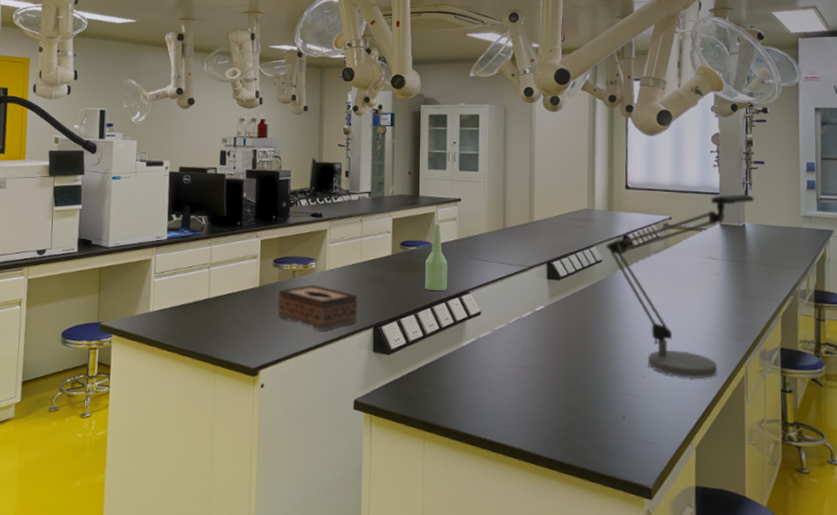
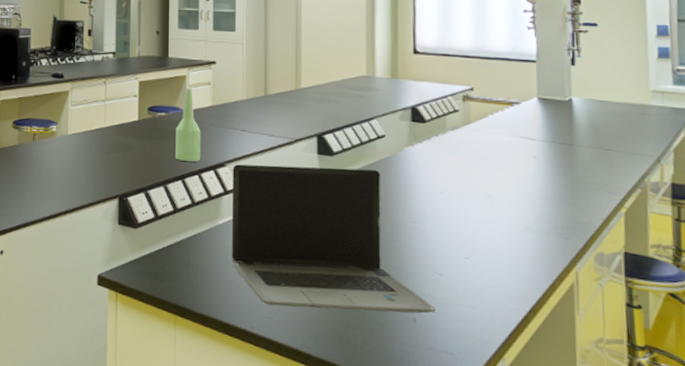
tissue box: present [277,285,358,331] -> none [17,149,102,199]
laptop computer: none [474,290,640,415] -> present [231,164,436,314]
desk lamp: present [606,193,754,379] -> none [389,61,584,283]

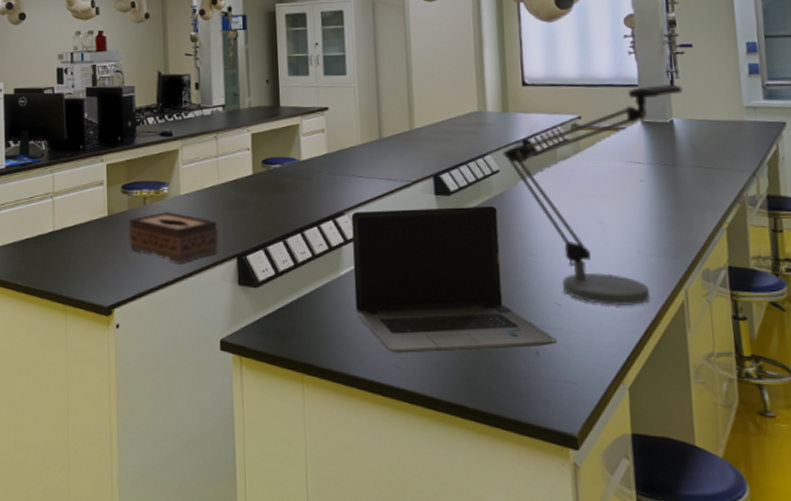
tissue box: none [17,149,102,199] -> present [128,212,219,263]
bottle: present [174,87,201,162] -> none [292,136,319,213]
desk lamp: none [389,61,584,283] -> present [502,83,683,307]

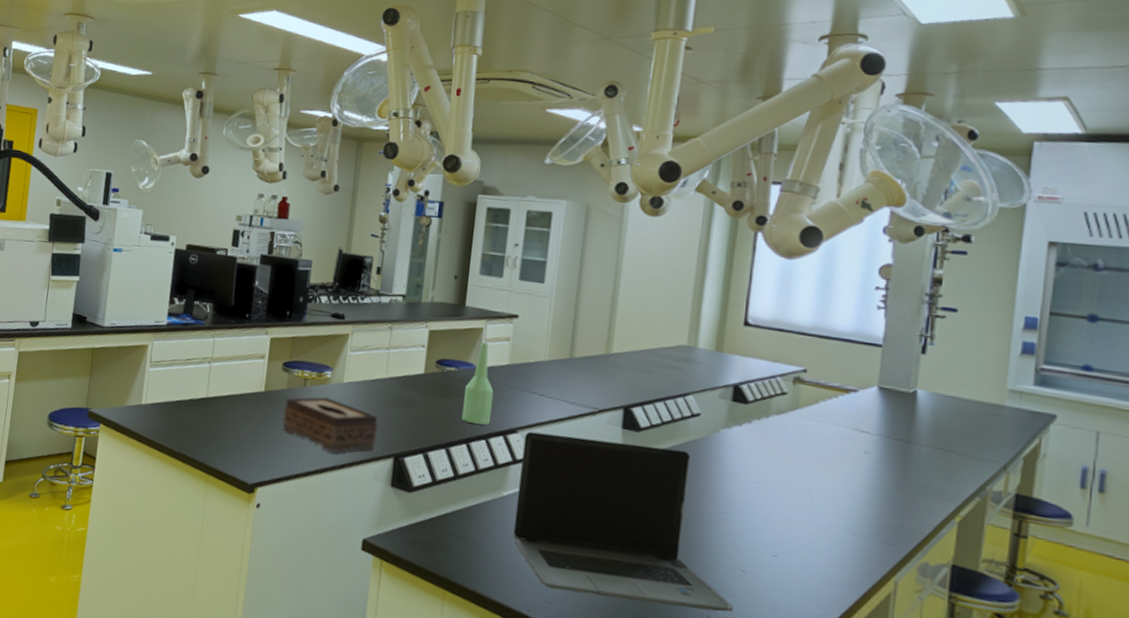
bottle: none [292,136,319,213] -> present [461,342,494,425]
desk lamp: present [502,83,683,307] -> none [707,347,936,589]

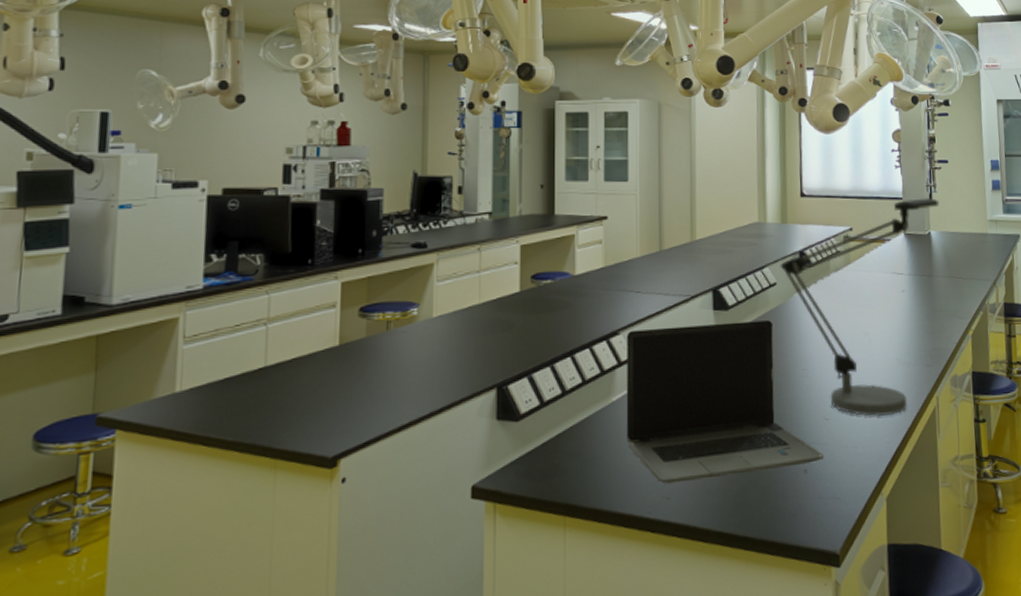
tissue box: present [282,396,379,454] -> none [365,337,477,399]
bottle: present [461,342,494,425] -> none [562,248,592,334]
desk lamp: none [707,347,936,589] -> present [780,197,939,417]

